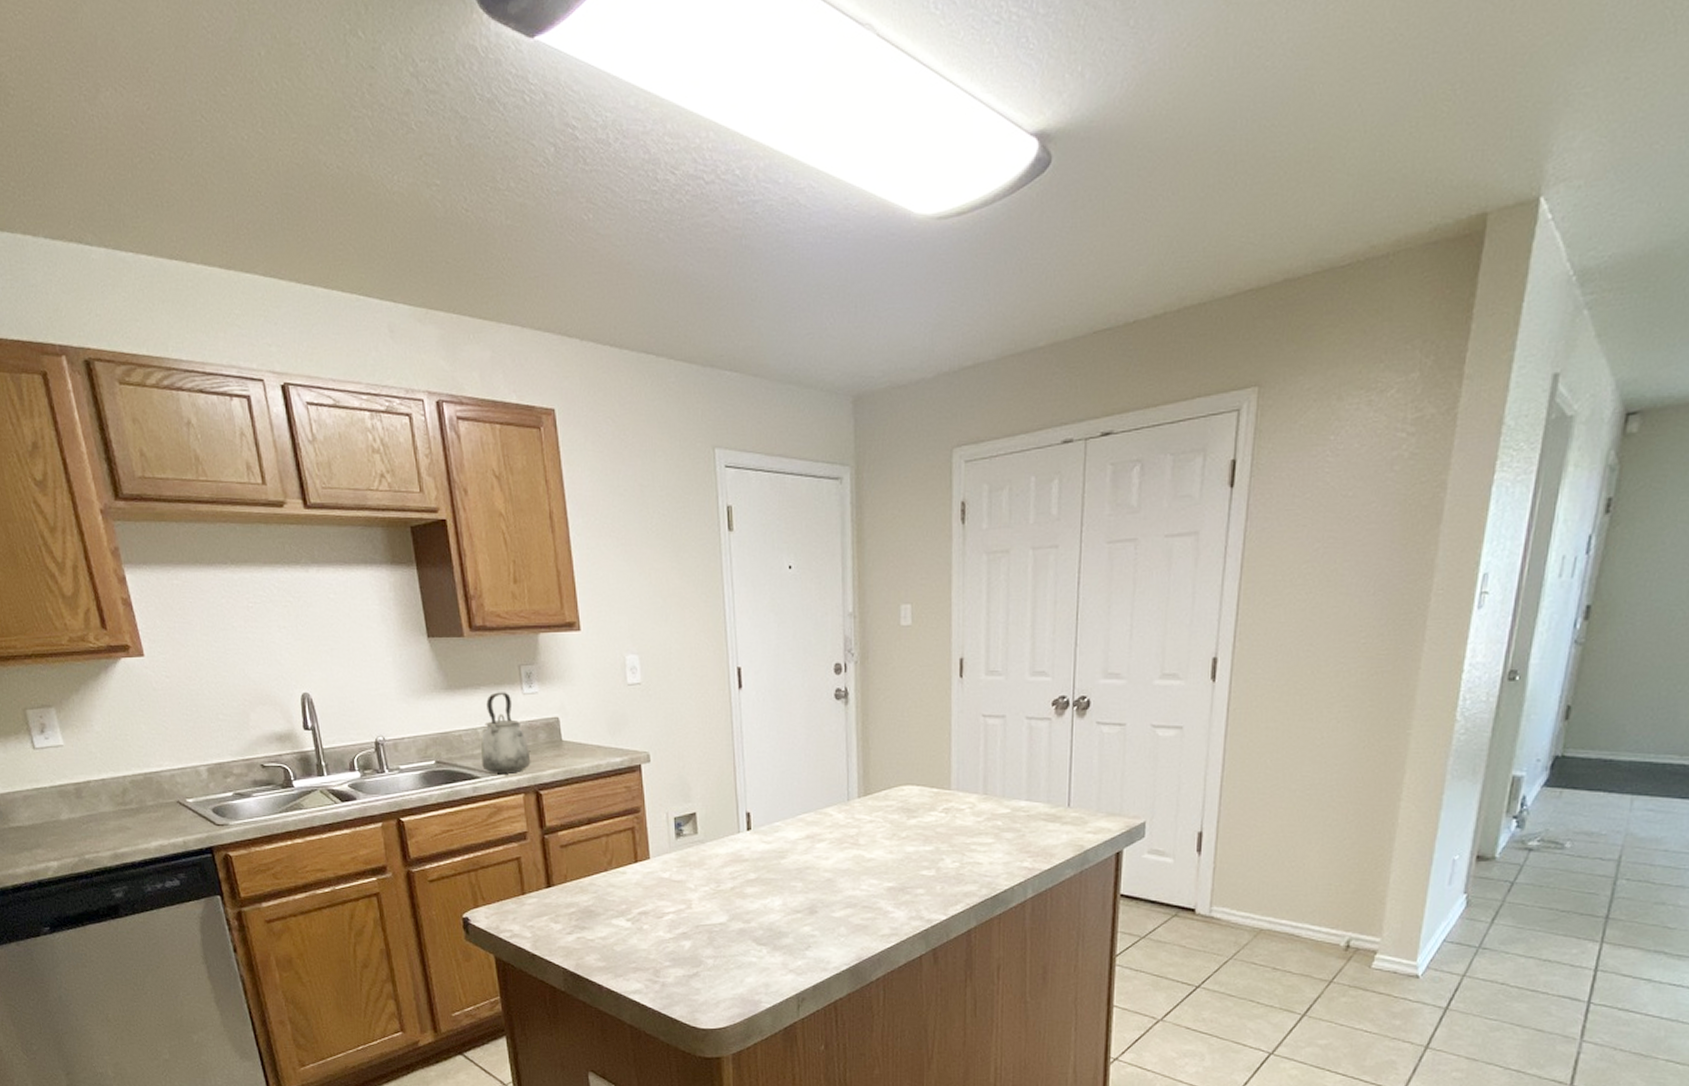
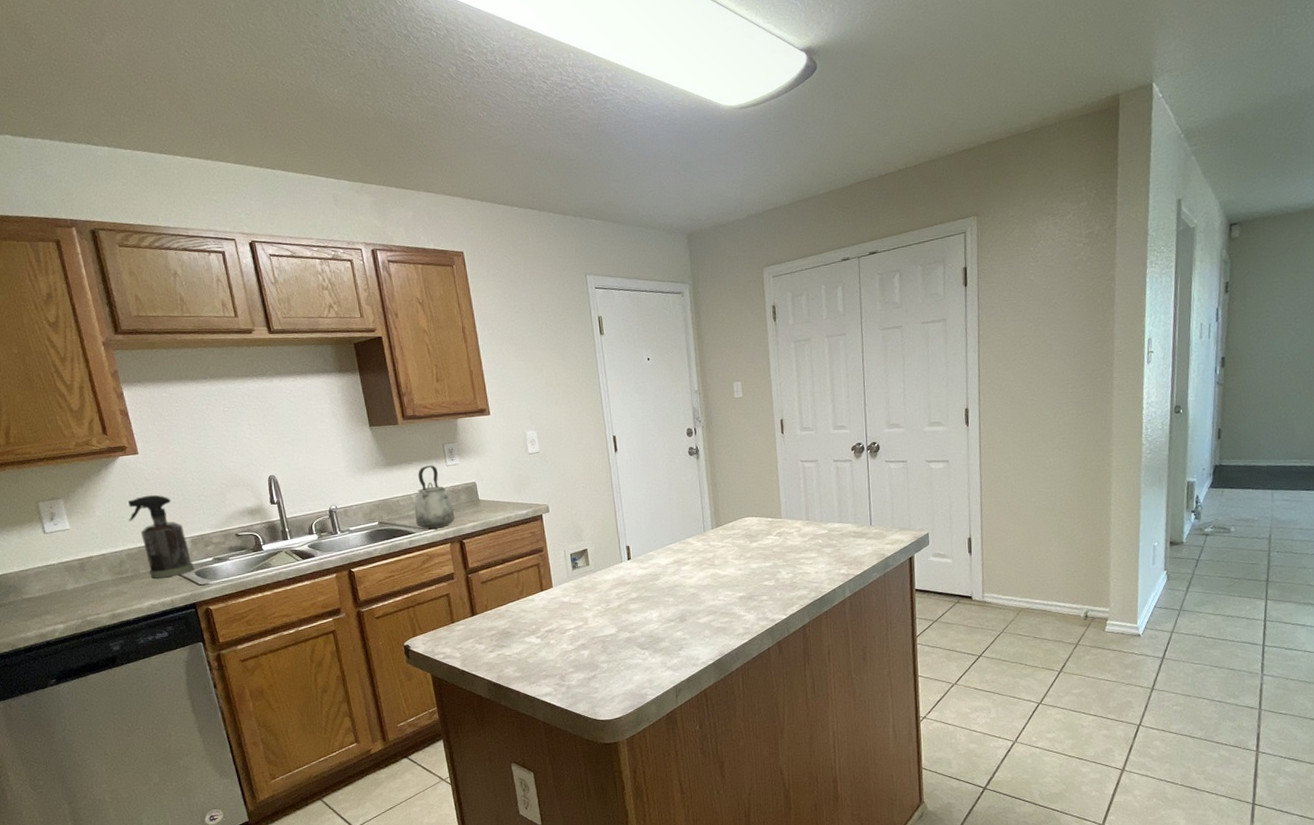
spray bottle: none [132,708,211,813] -> present [128,494,194,579]

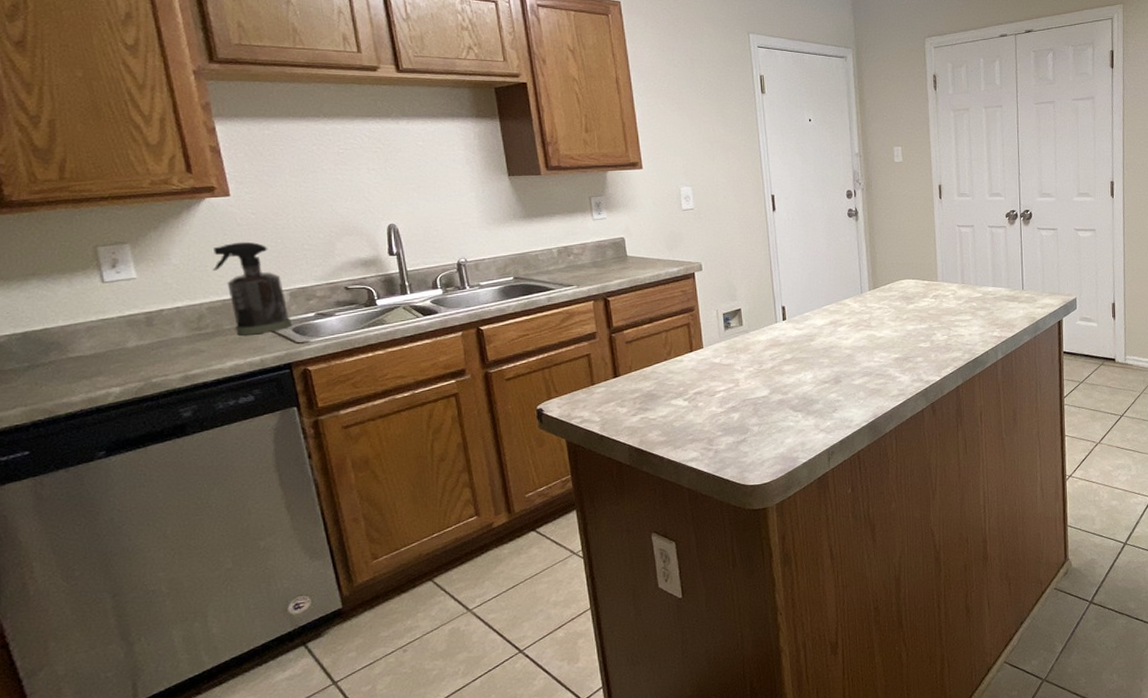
kettle: present [414,465,455,529] -> none [555,218,600,285]

